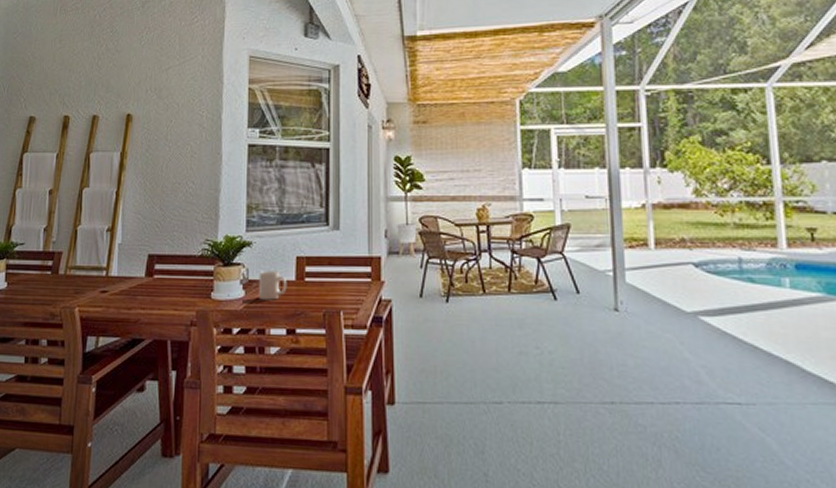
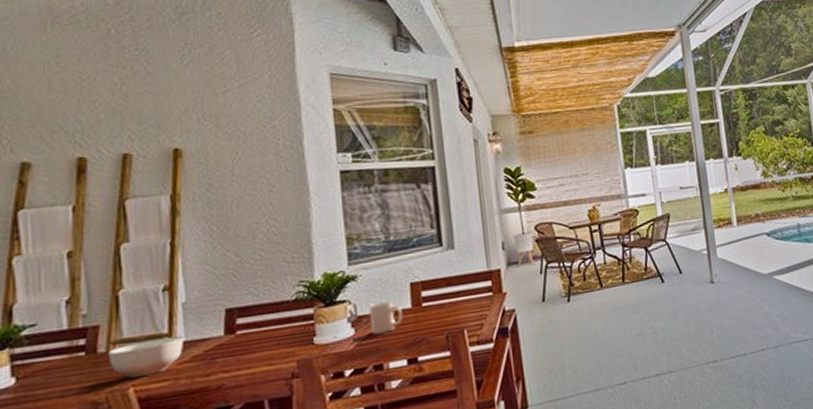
bowl: none [65,270,117,301] -> present [107,335,185,379]

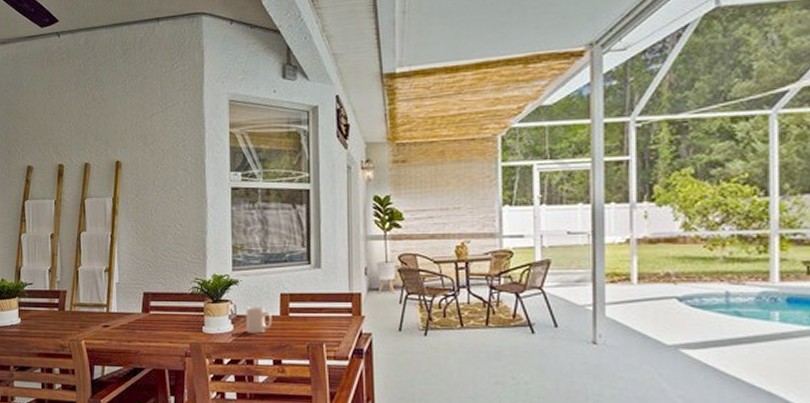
bowl: present [107,335,185,379] -> none [70,307,116,334]

